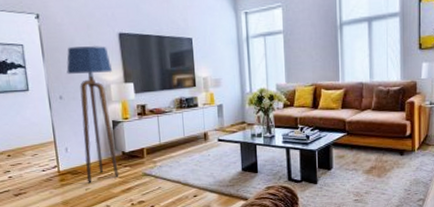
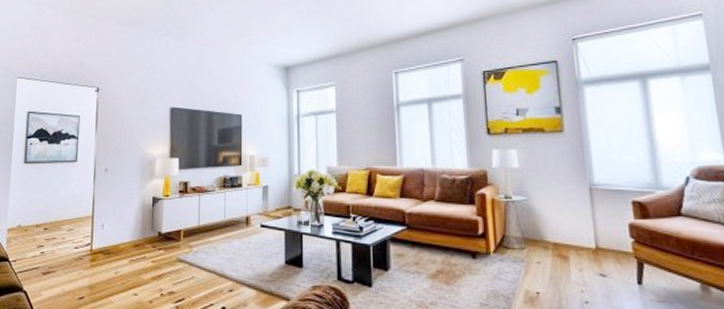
floor lamp: present [66,46,119,183] -> none [116,119,159,266]

